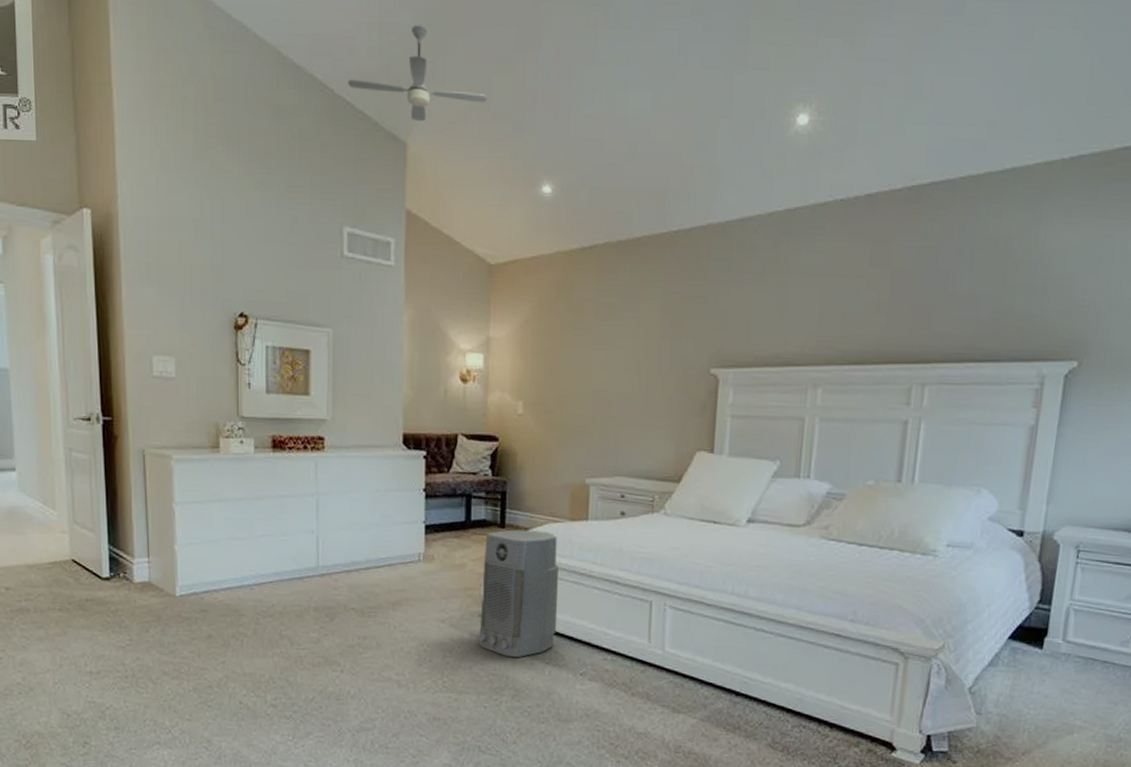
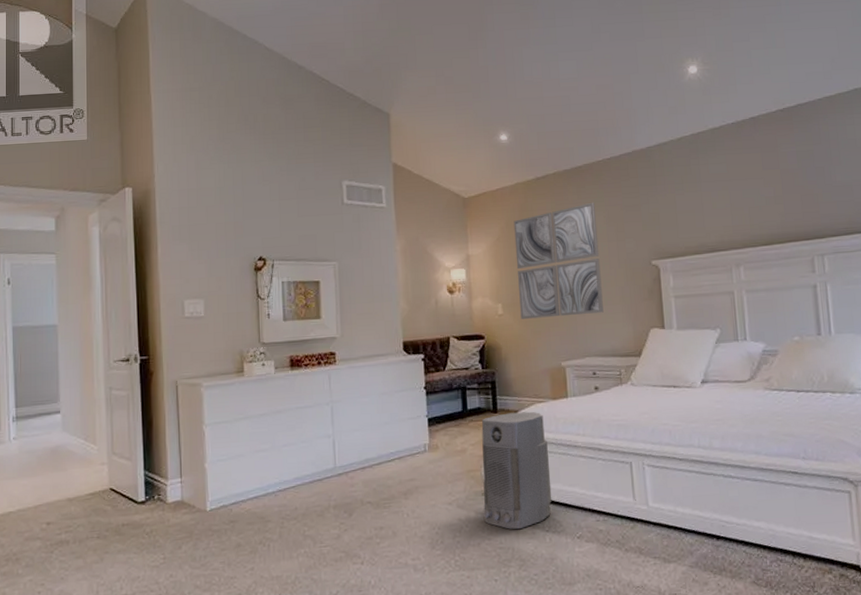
ceiling fan: present [347,25,488,121] -> none [339,29,451,97]
wall art: none [544,286,651,426] -> present [513,202,604,319]

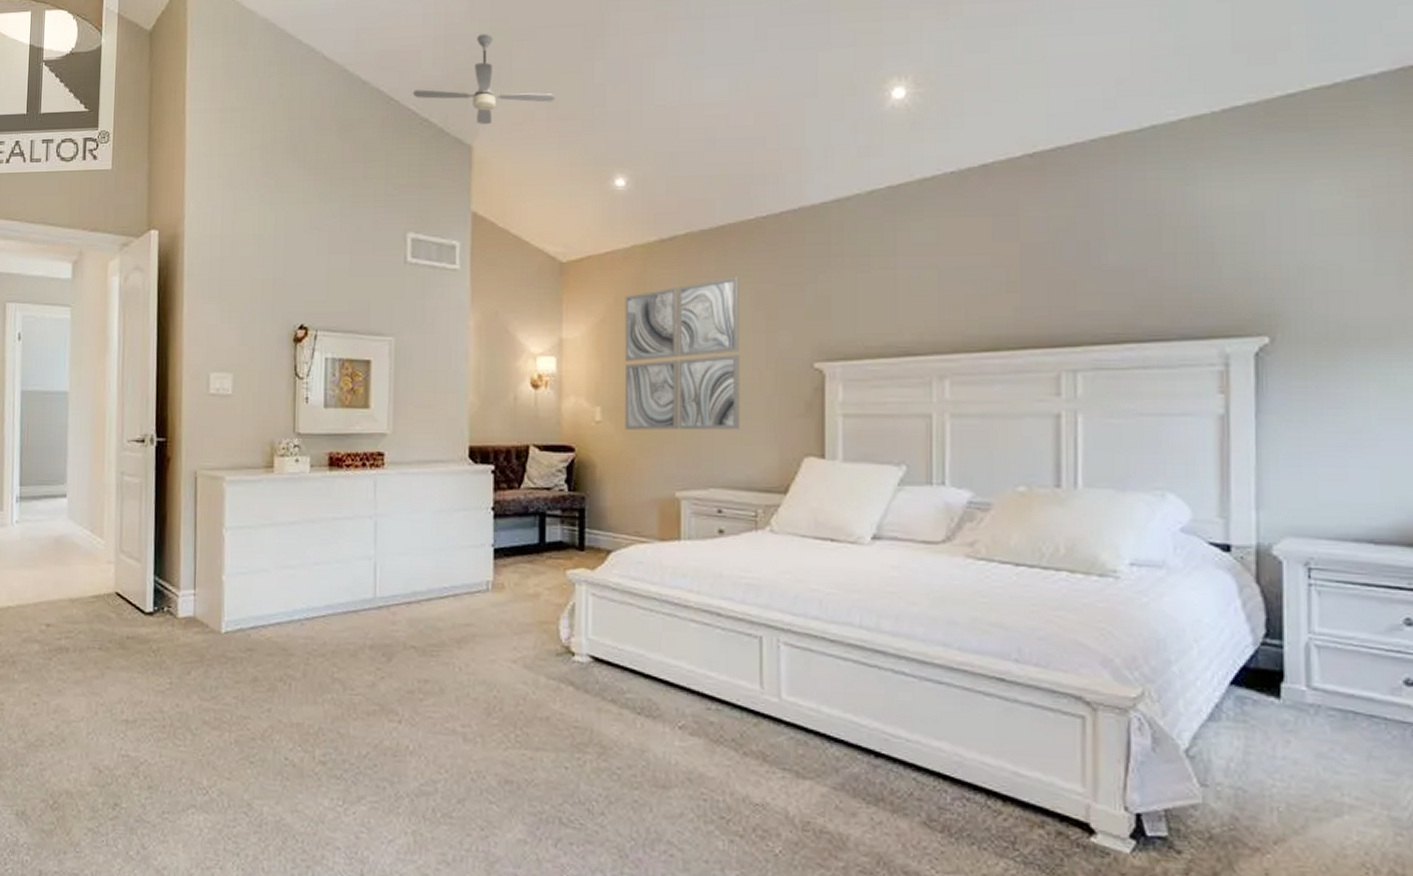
ceiling fan: none [339,29,451,97] -> present [412,33,556,124]
air purifier: present [481,411,552,530] -> none [555,552,649,707]

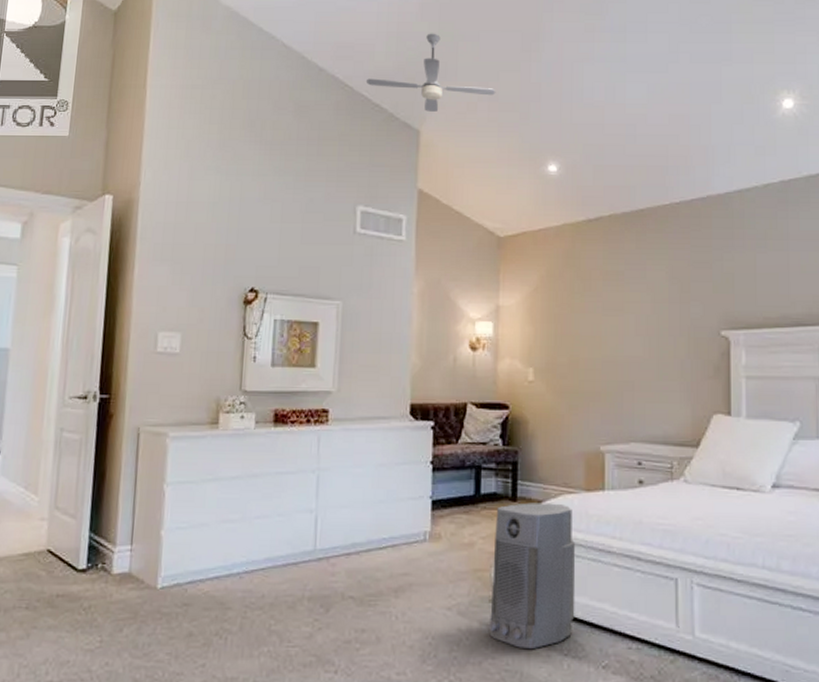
air purifier: none [555,552,649,707] -> present [488,502,576,650]
wall art: present [624,276,740,431] -> none [555,254,657,390]

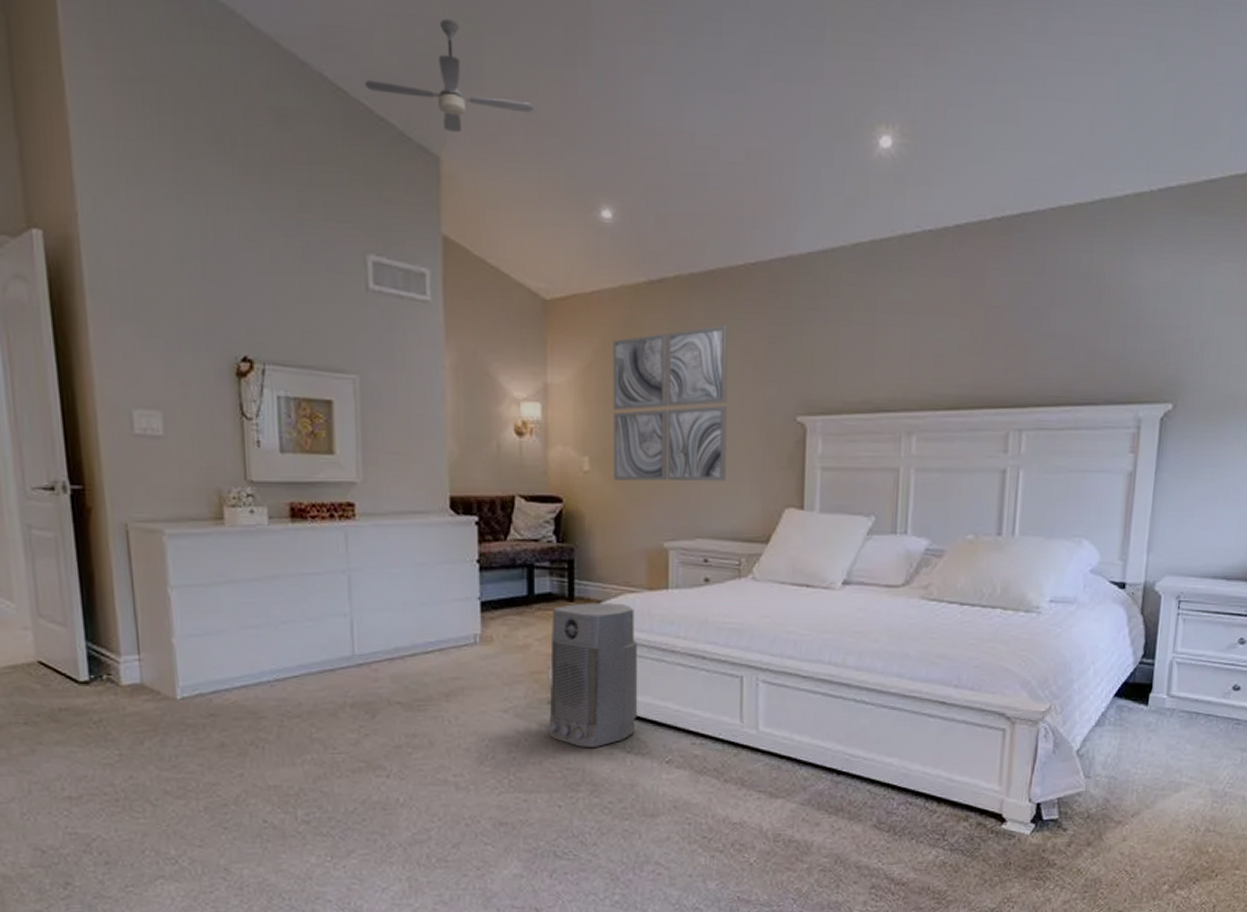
wall art: none [555,254,657,390] -> present [612,325,729,482]

